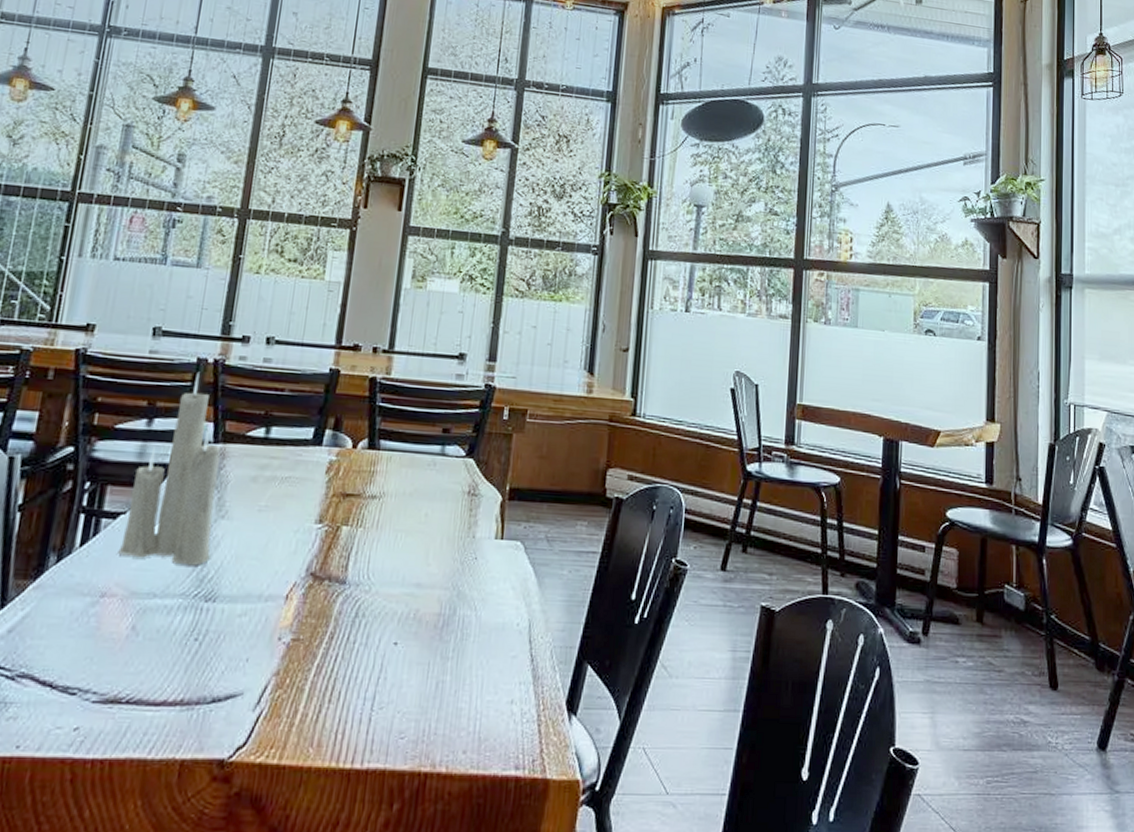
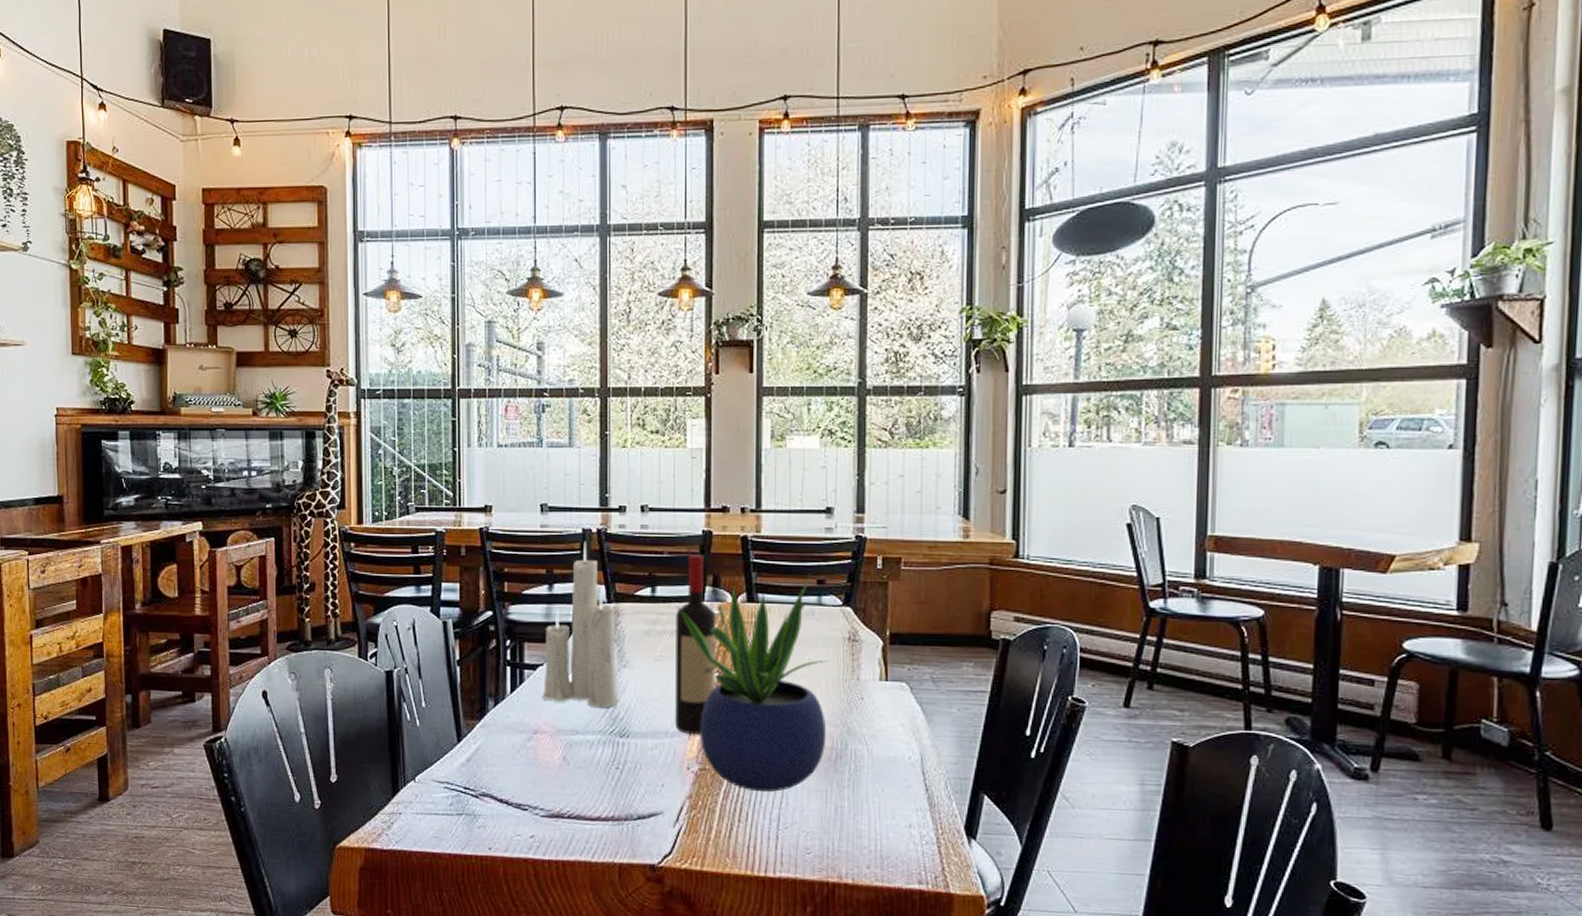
wine bottle: none [271,393,333,598] -> present [675,554,716,734]
potted plant: none [291,422,448,665] -> present [677,574,831,792]

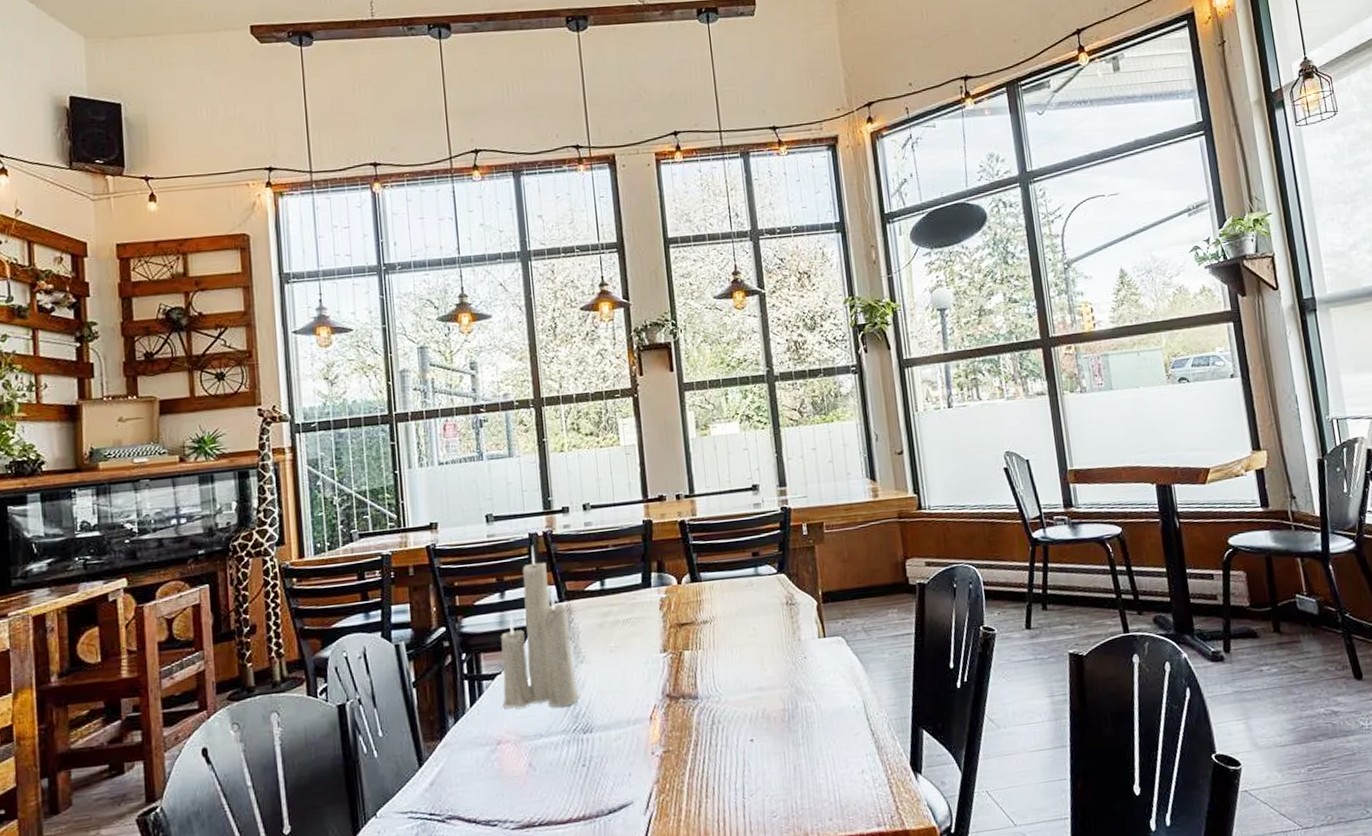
wine bottle: present [675,554,716,734] -> none [626,543,670,719]
potted plant: present [677,574,831,792] -> none [626,548,778,765]

